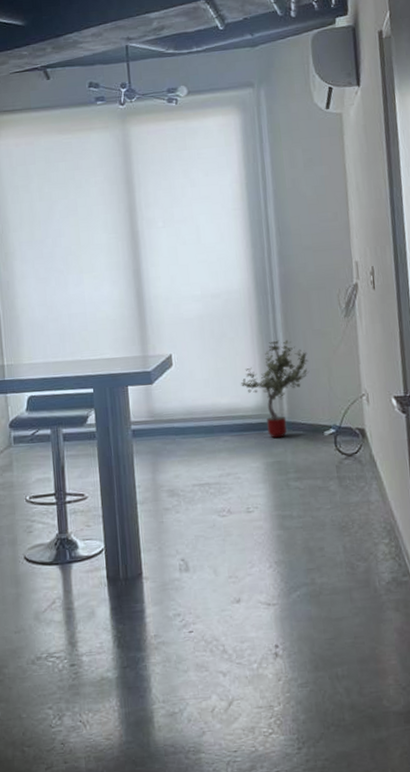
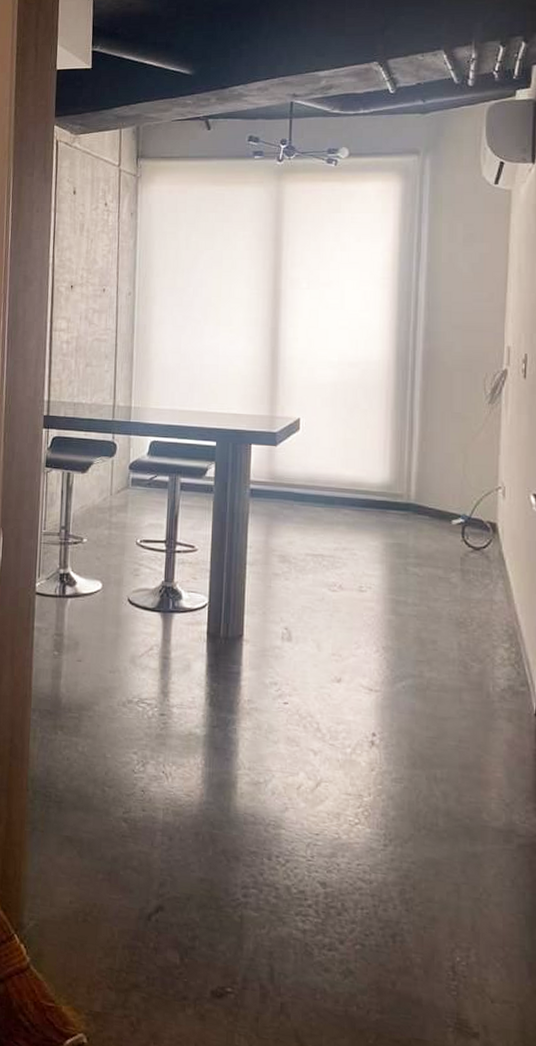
potted tree: present [240,339,310,439] -> none [368,418,444,520]

